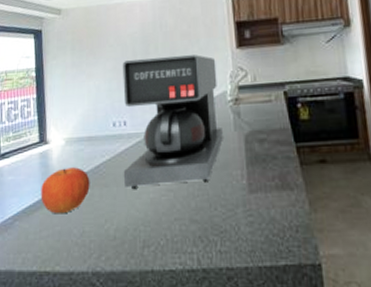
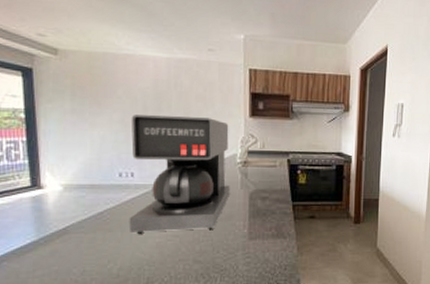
fruit: present [40,167,90,214] -> none [34,213,92,256]

